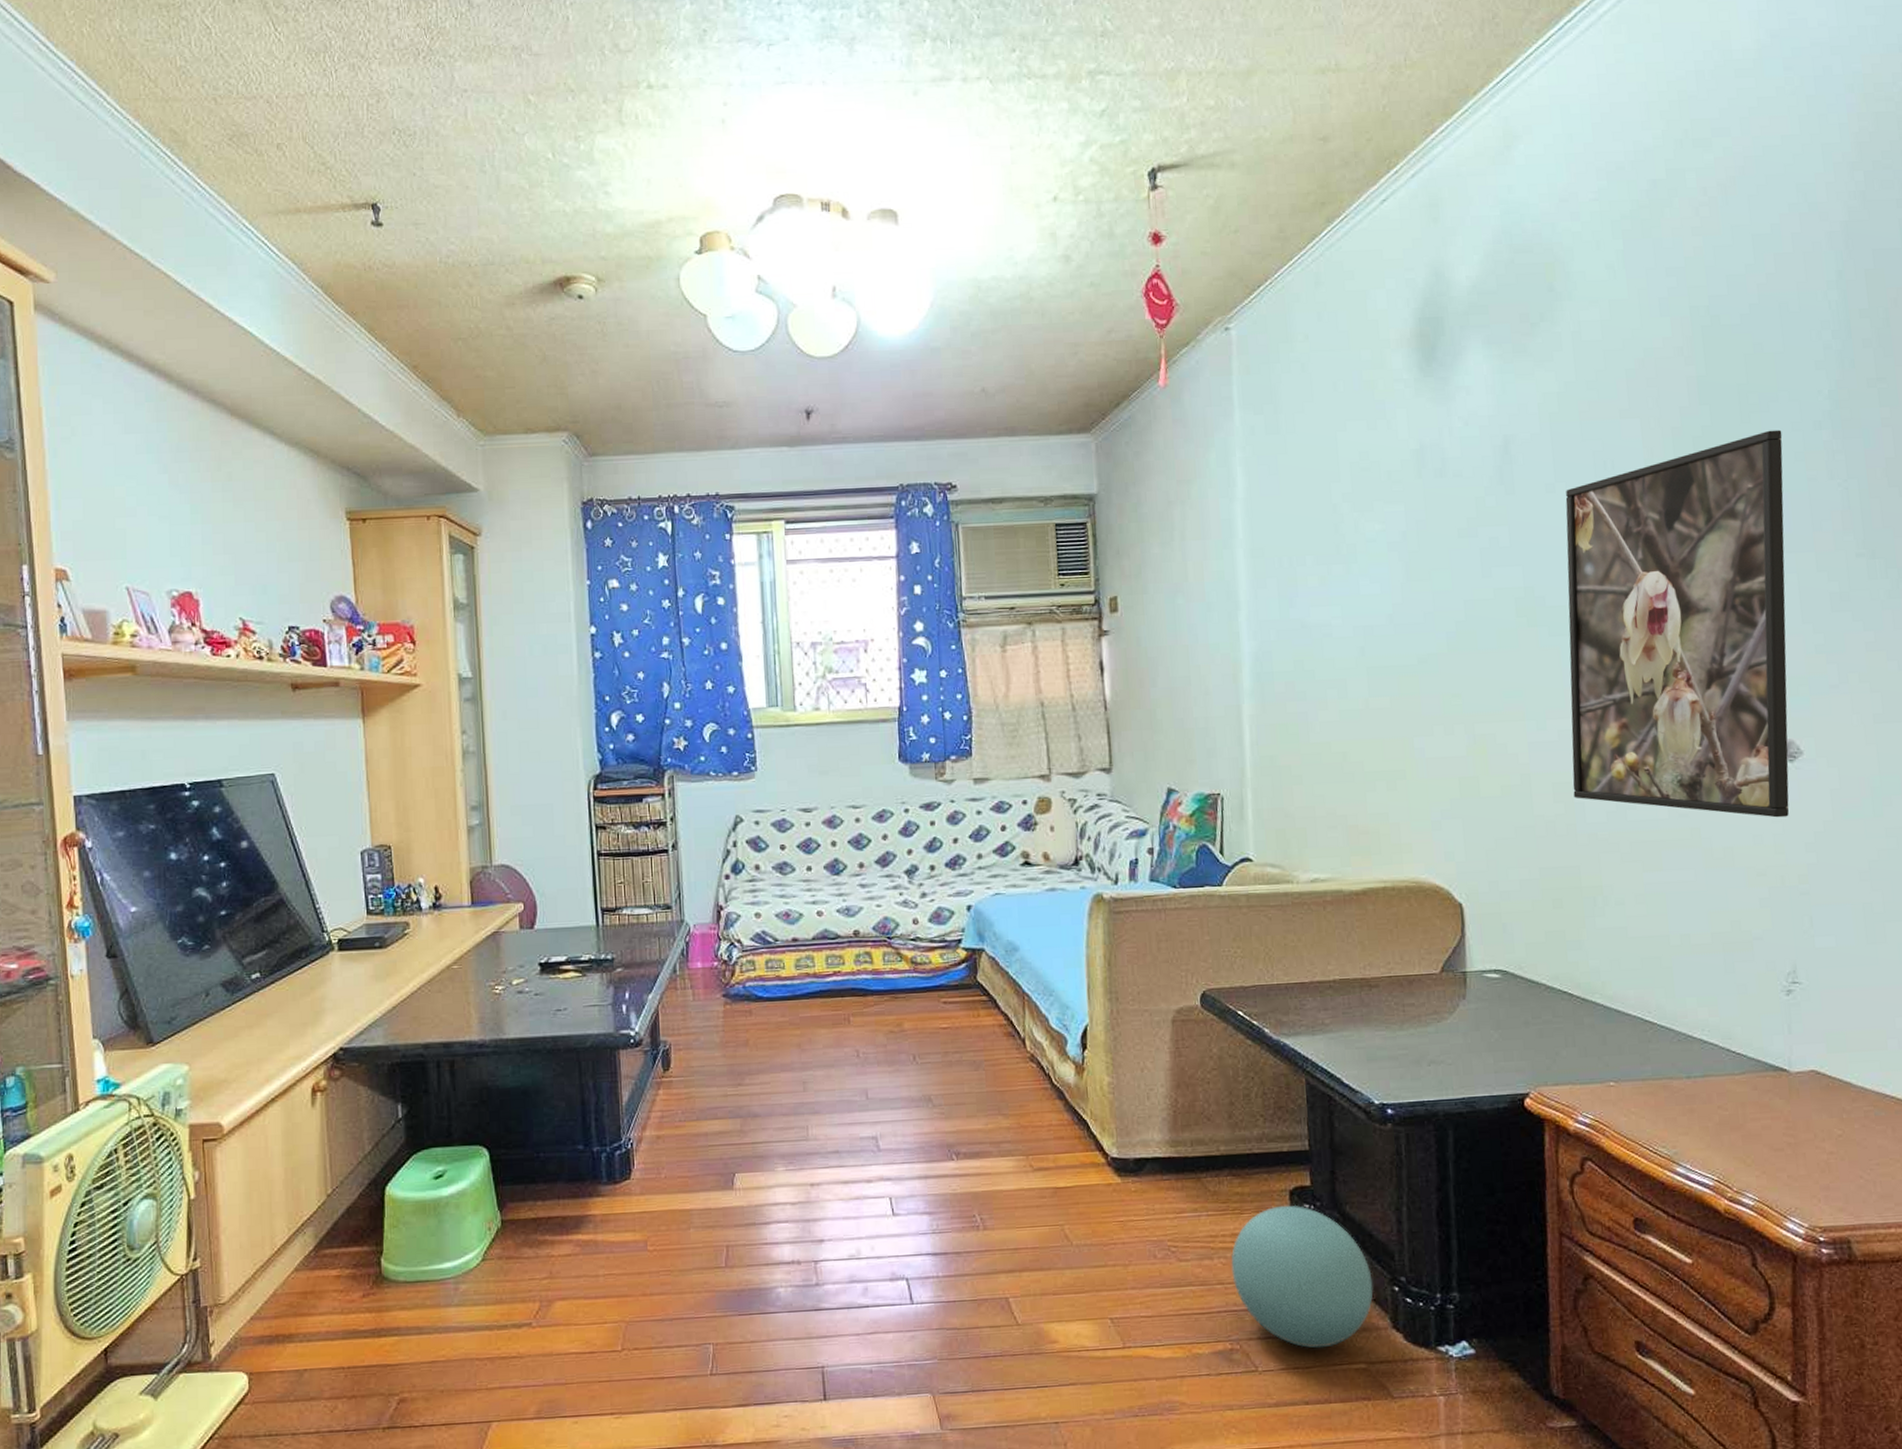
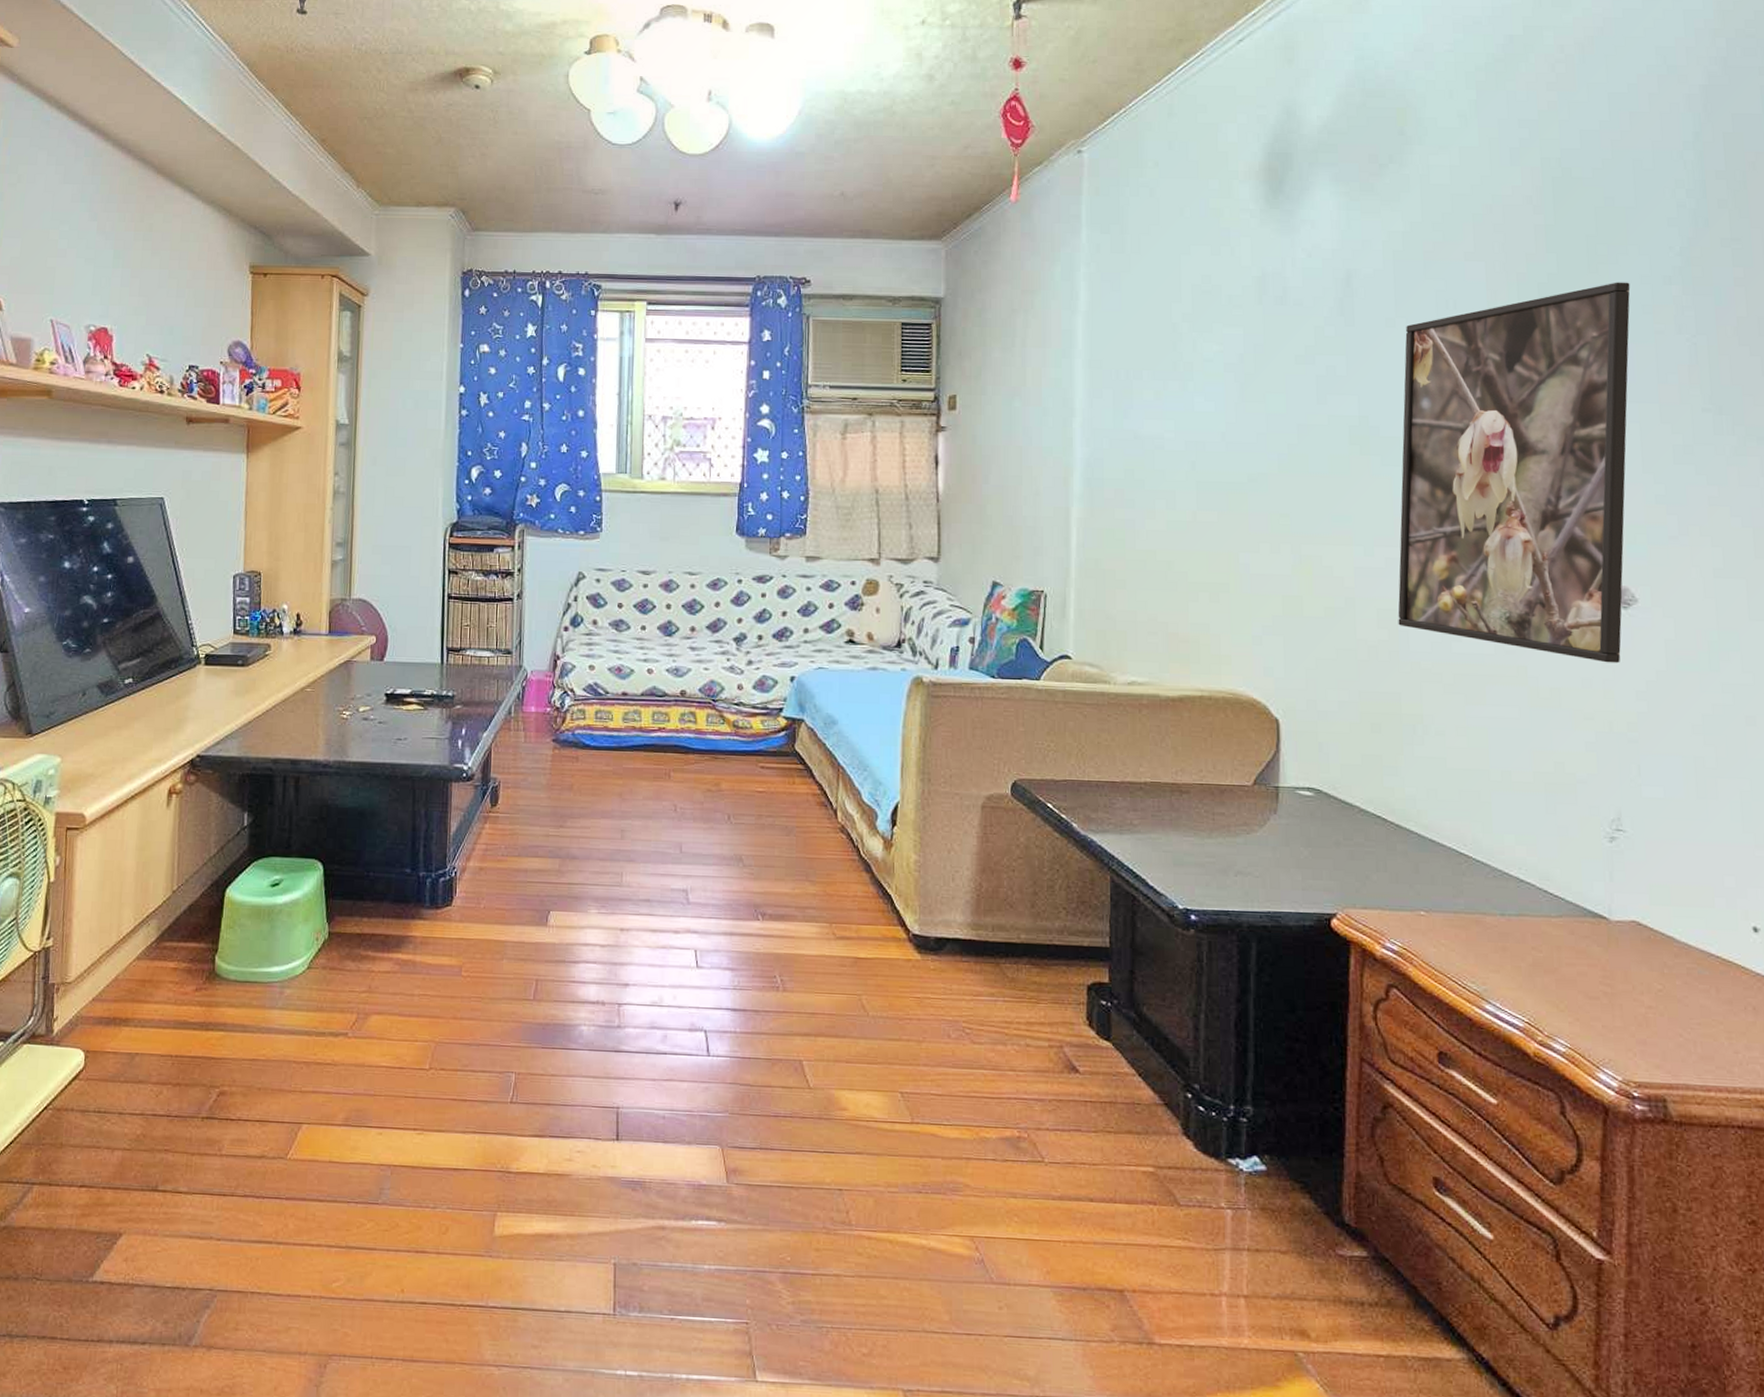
ball: present [1231,1204,1373,1349] -> none [1024,999,1166,1147]

